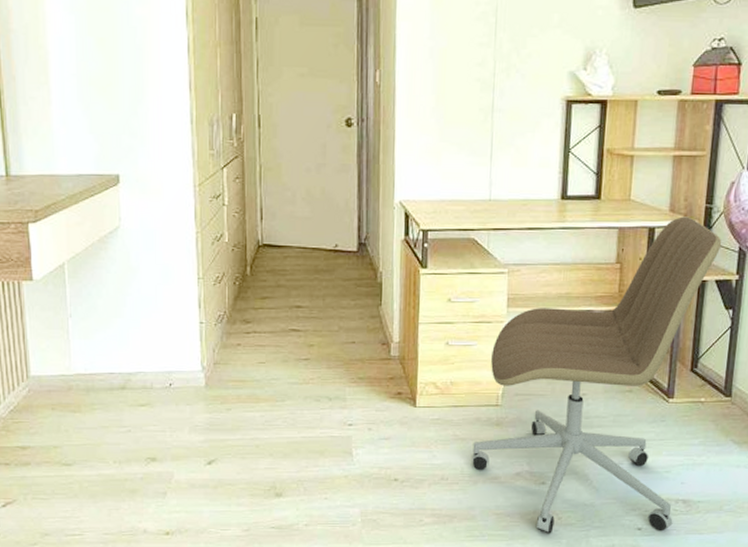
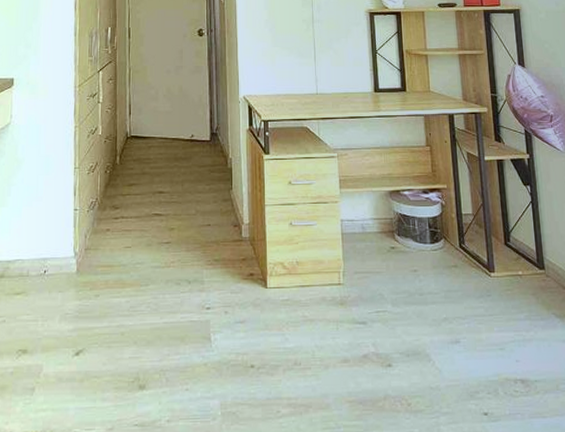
office chair: present [471,216,722,534] -> none [320,104,516,423]

